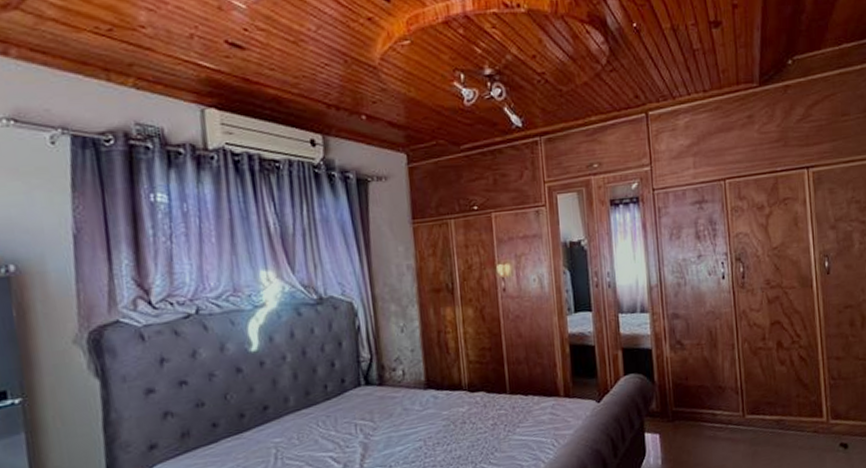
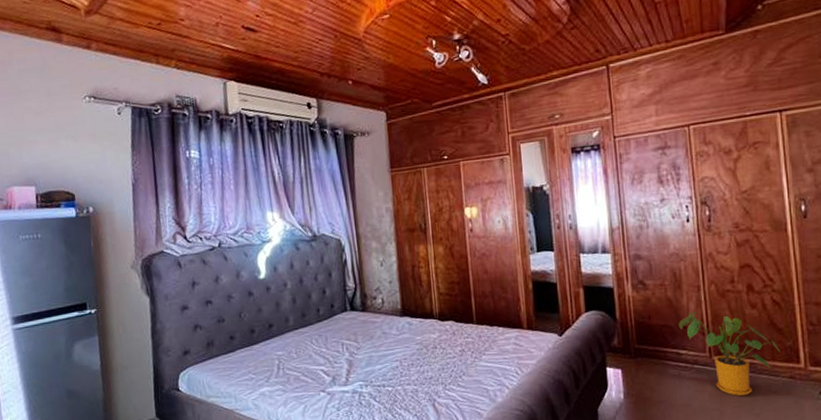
house plant: none [714,370,806,454] -> present [679,311,780,397]

